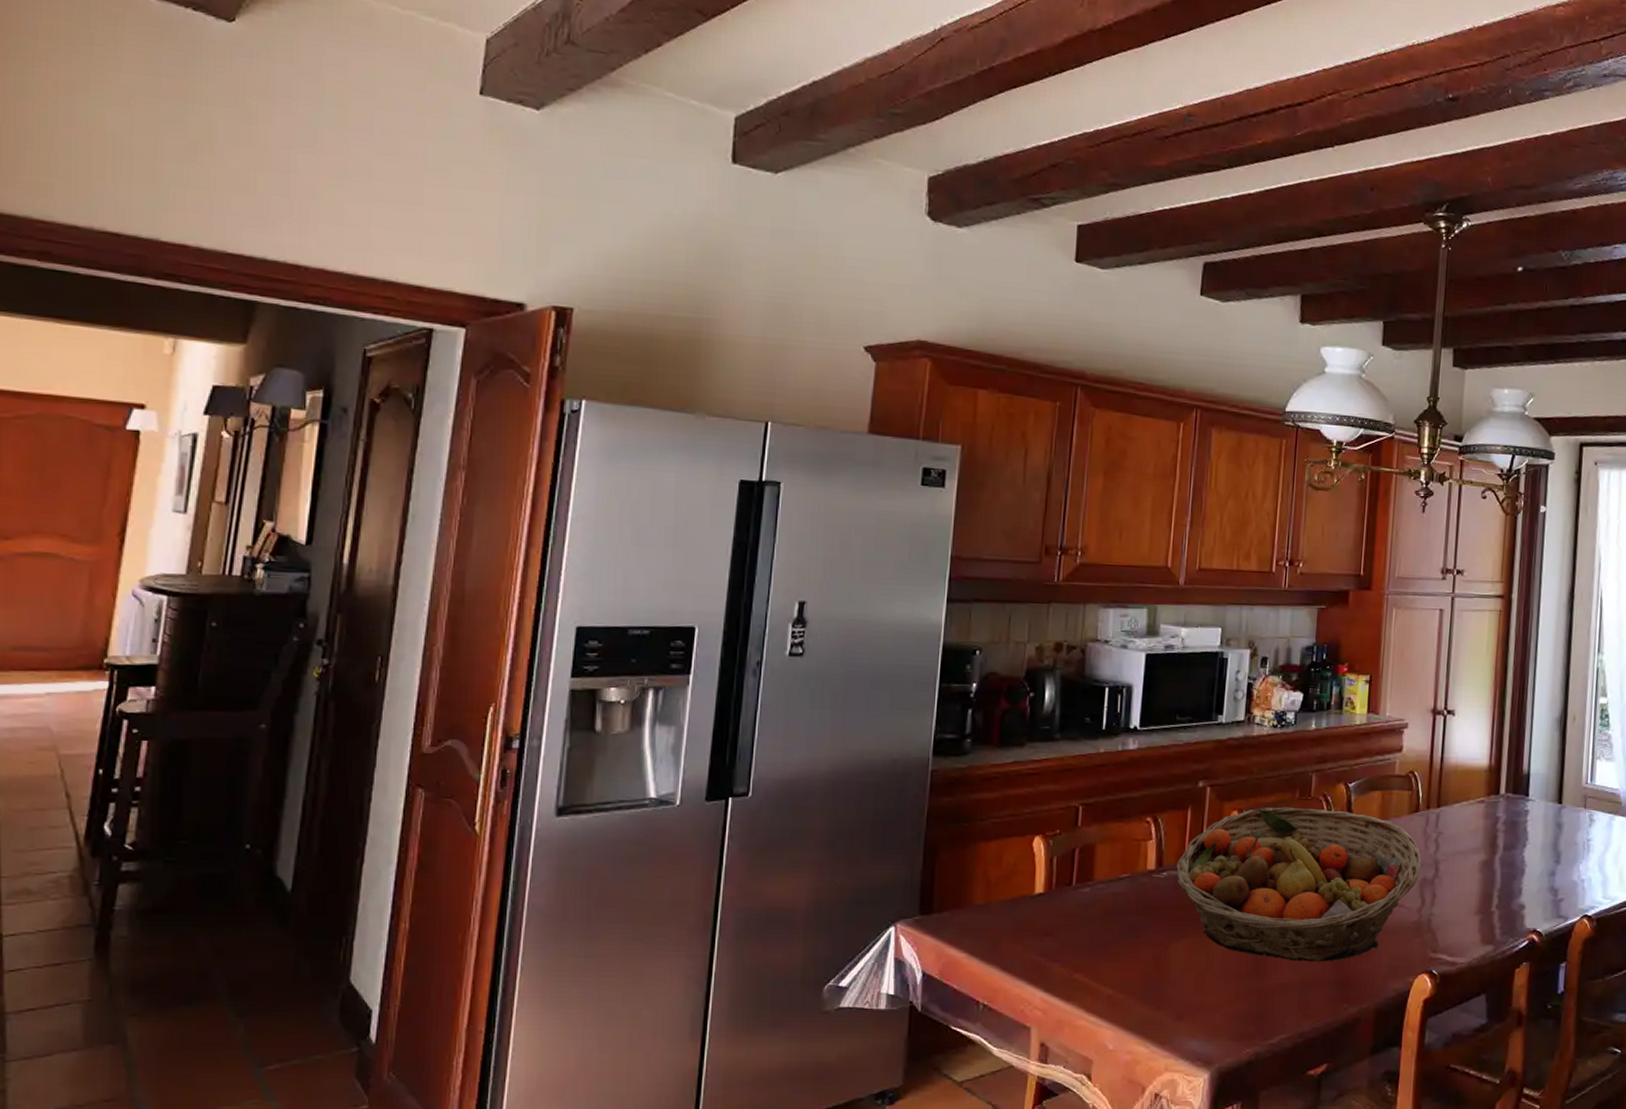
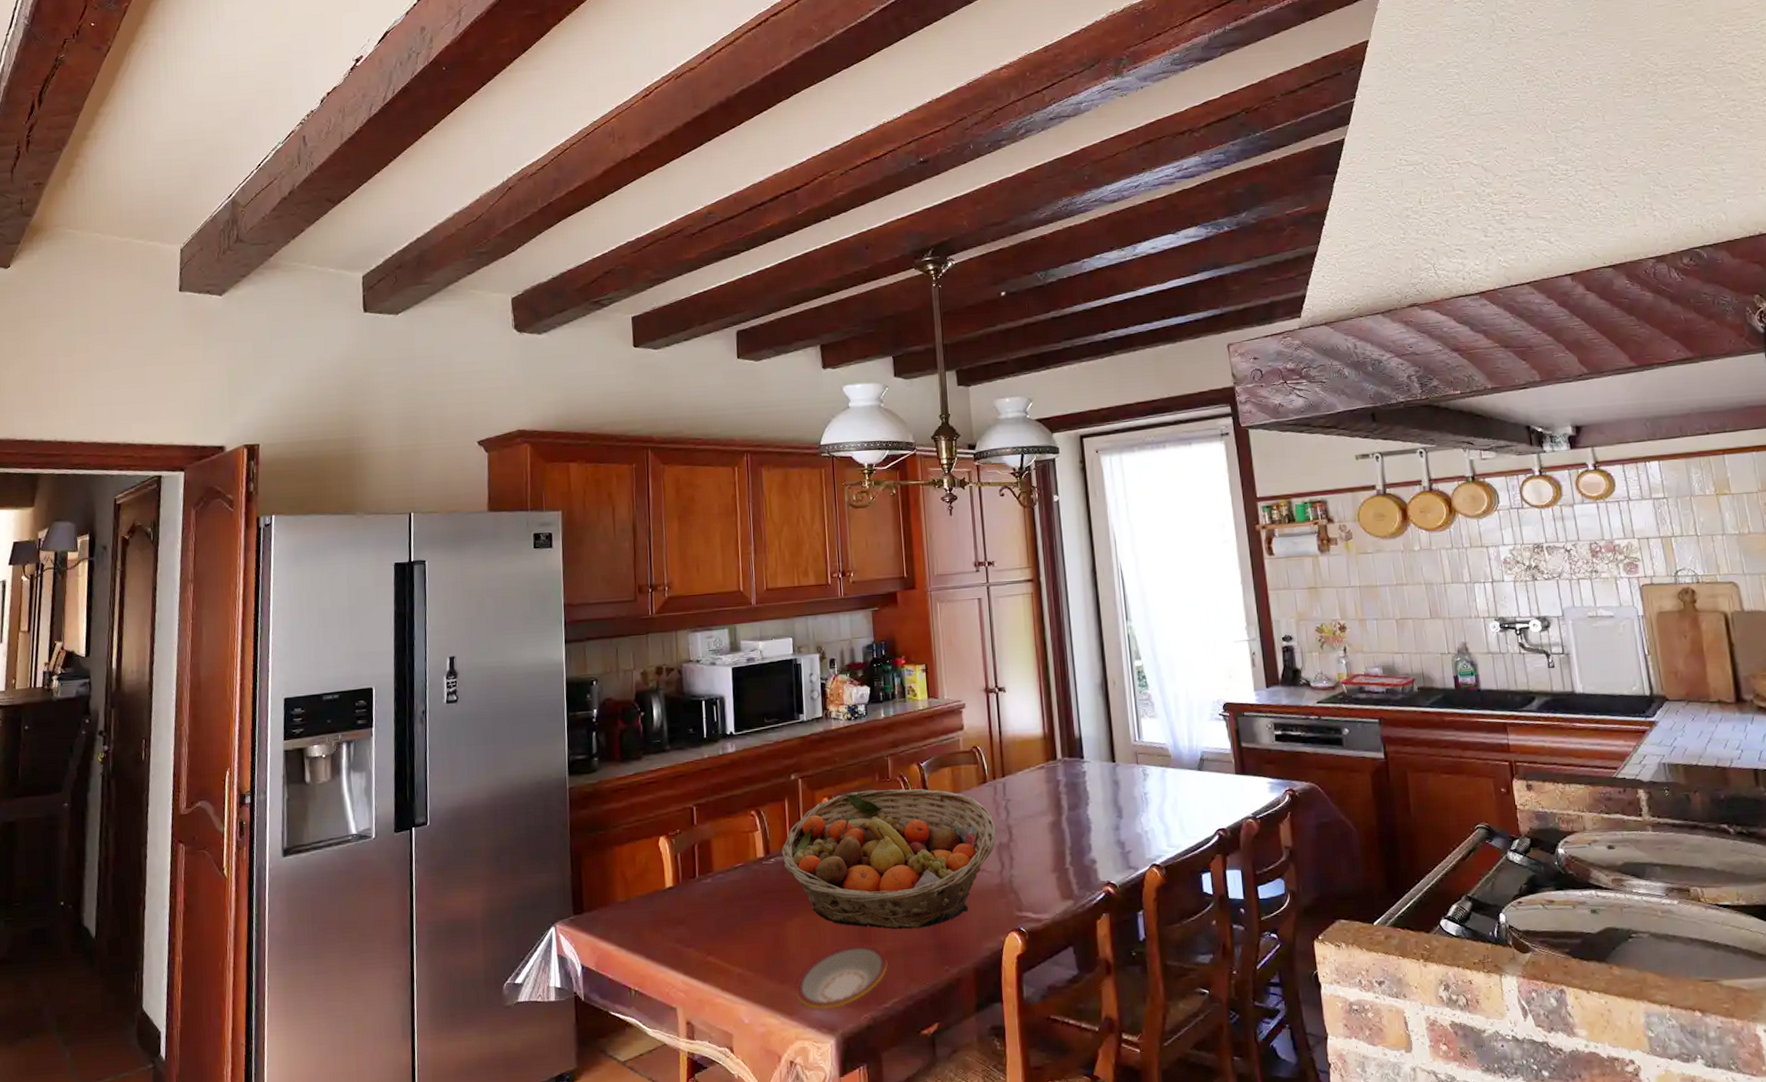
plate: none [1171,973,1281,1040] -> present [795,943,888,1009]

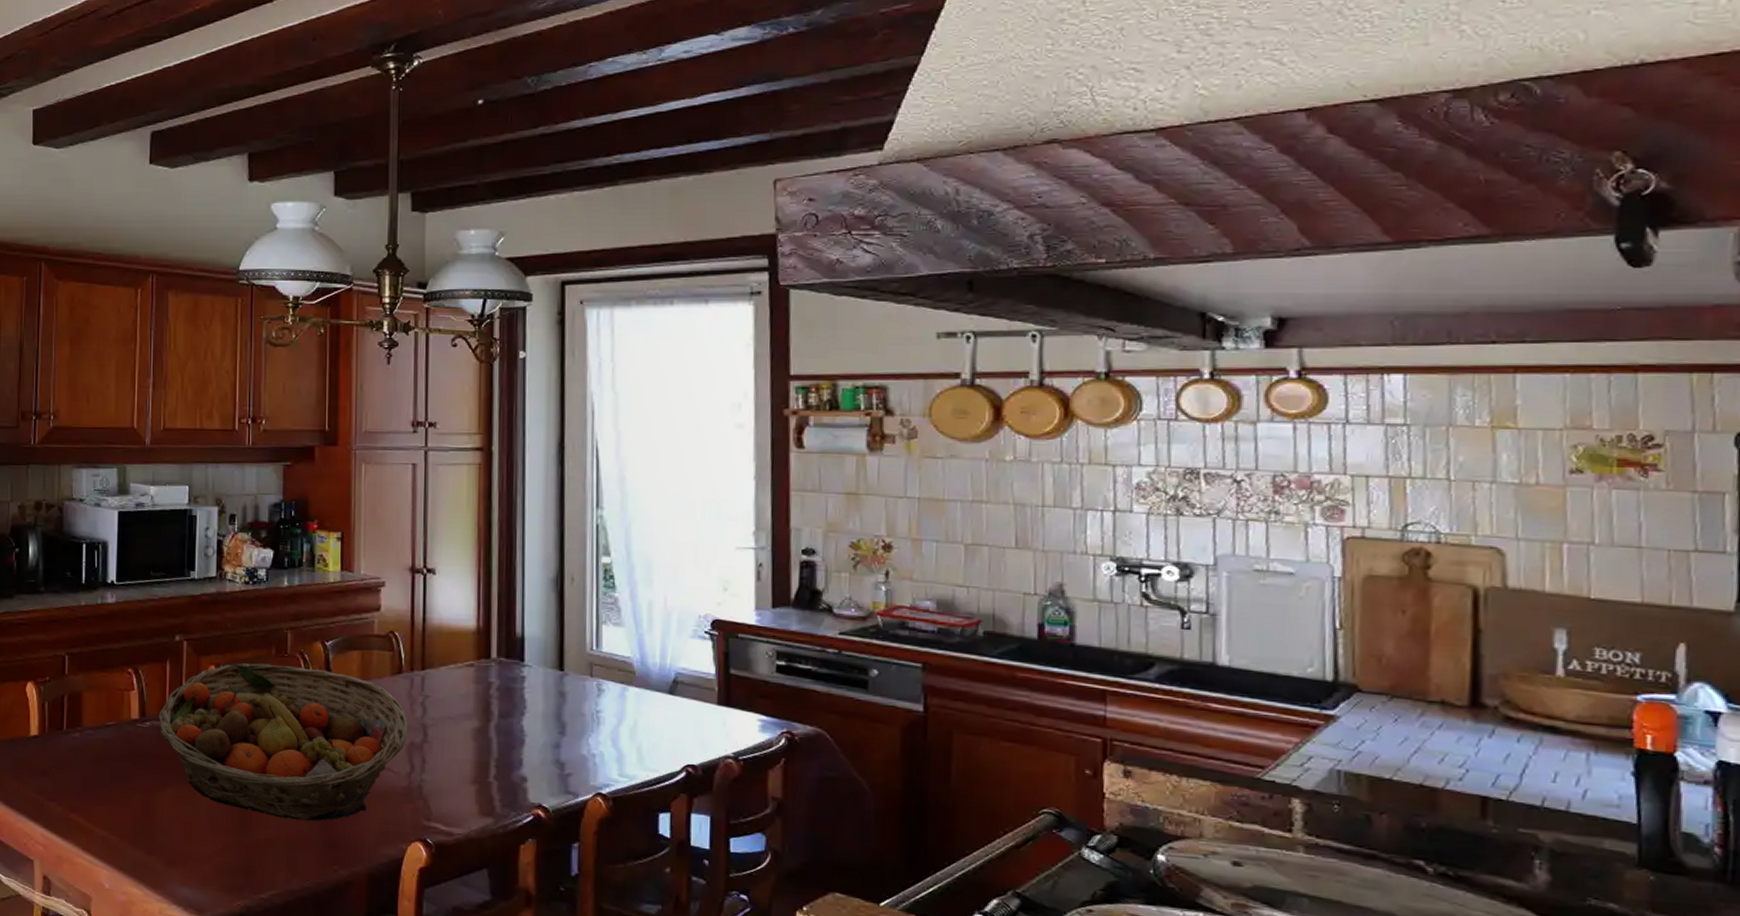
plate: present [795,943,888,1009] -> none [163,825,268,889]

